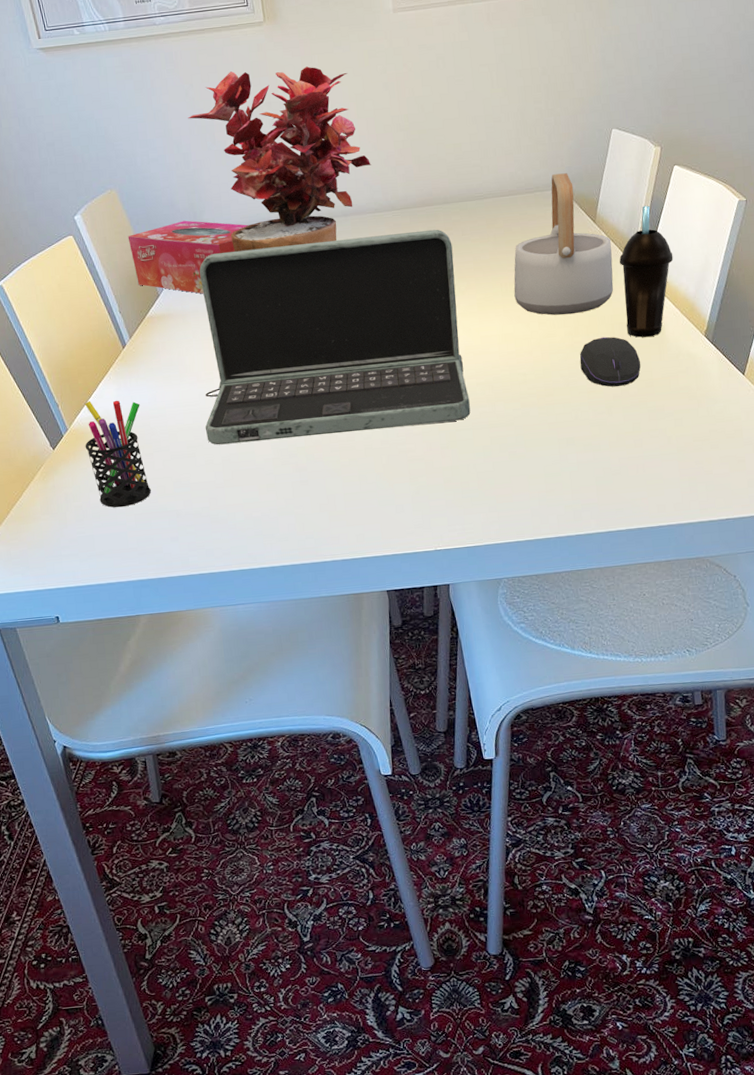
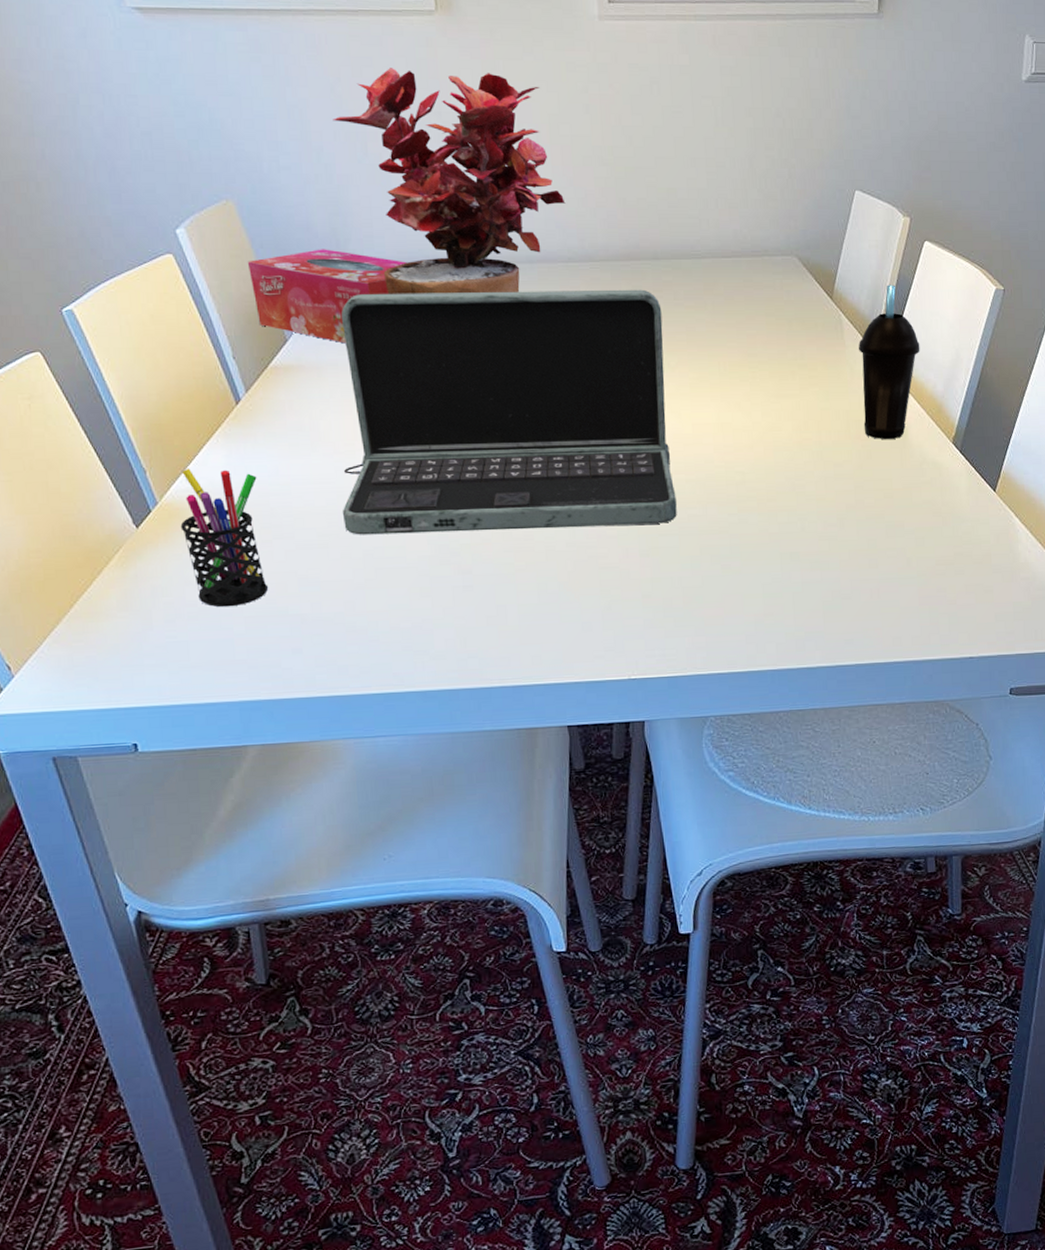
teapot: present [513,173,614,315] -> none [733,237,851,406]
computer mouse: present [579,336,641,387] -> none [808,435,879,495]

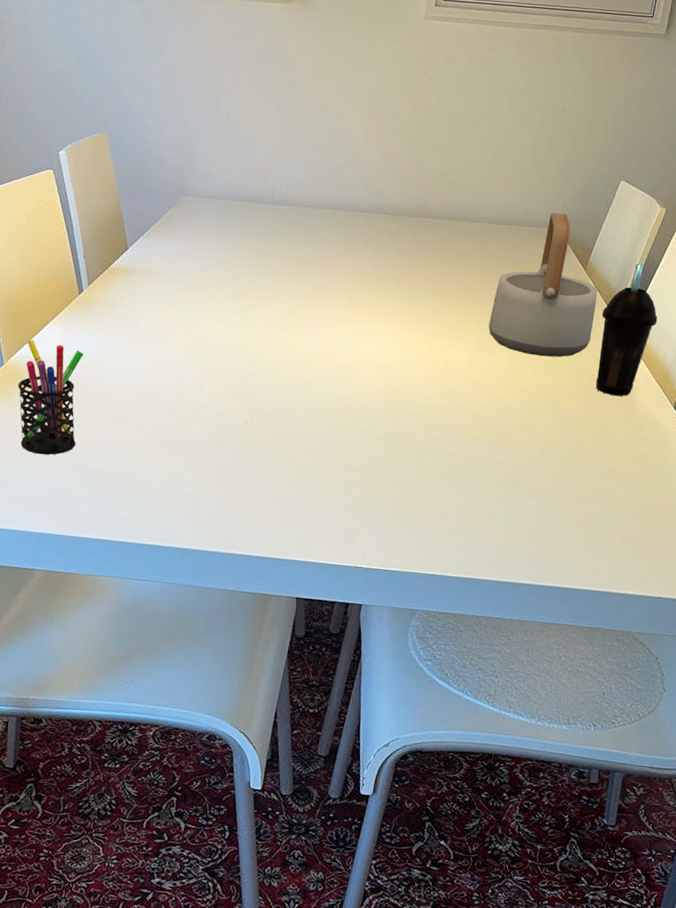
tissue box: present [247,249,407,344] -> none [108,179,234,257]
potted plant: present [332,68,566,294] -> none [196,42,371,232]
laptop: present [340,289,677,535] -> none [145,218,437,440]
teapot: none [733,237,851,406] -> present [488,213,598,357]

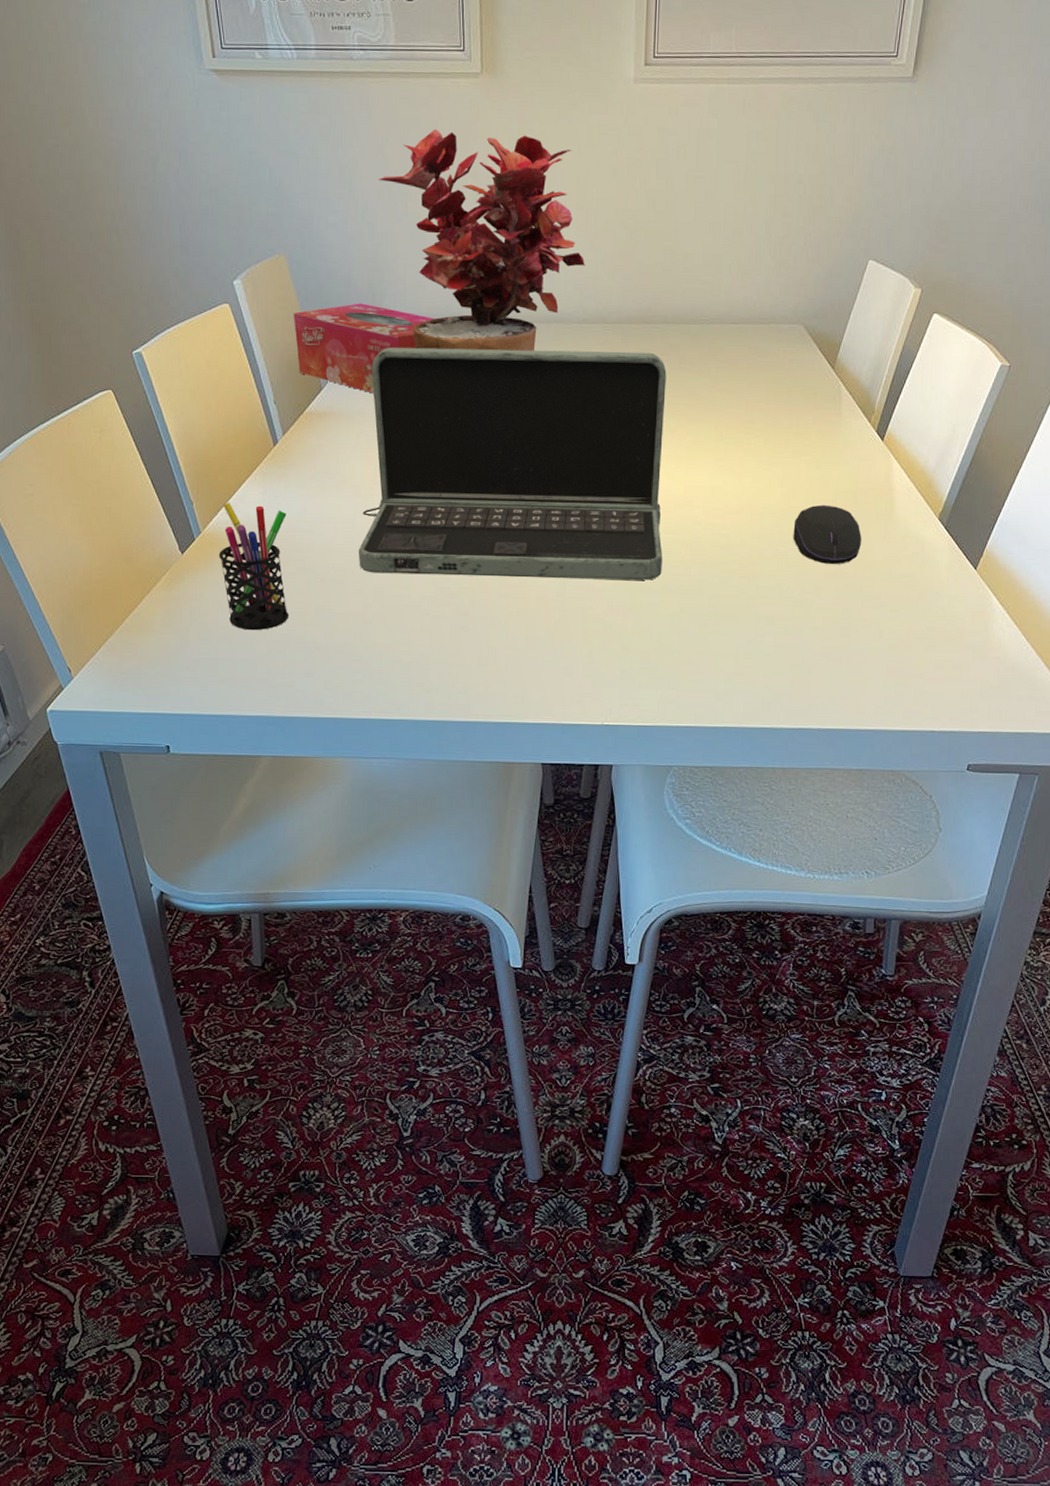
tissue box: none [108,179,234,257] -> present [293,303,434,394]
laptop: none [145,218,437,440] -> present [358,347,667,580]
potted plant: none [196,42,371,232] -> present [378,129,586,351]
teapot: present [488,213,598,357] -> none [729,305,849,474]
computer mouse: none [541,386,603,440] -> present [793,504,861,564]
cup: present [596,263,658,396] -> none [851,357,917,511]

